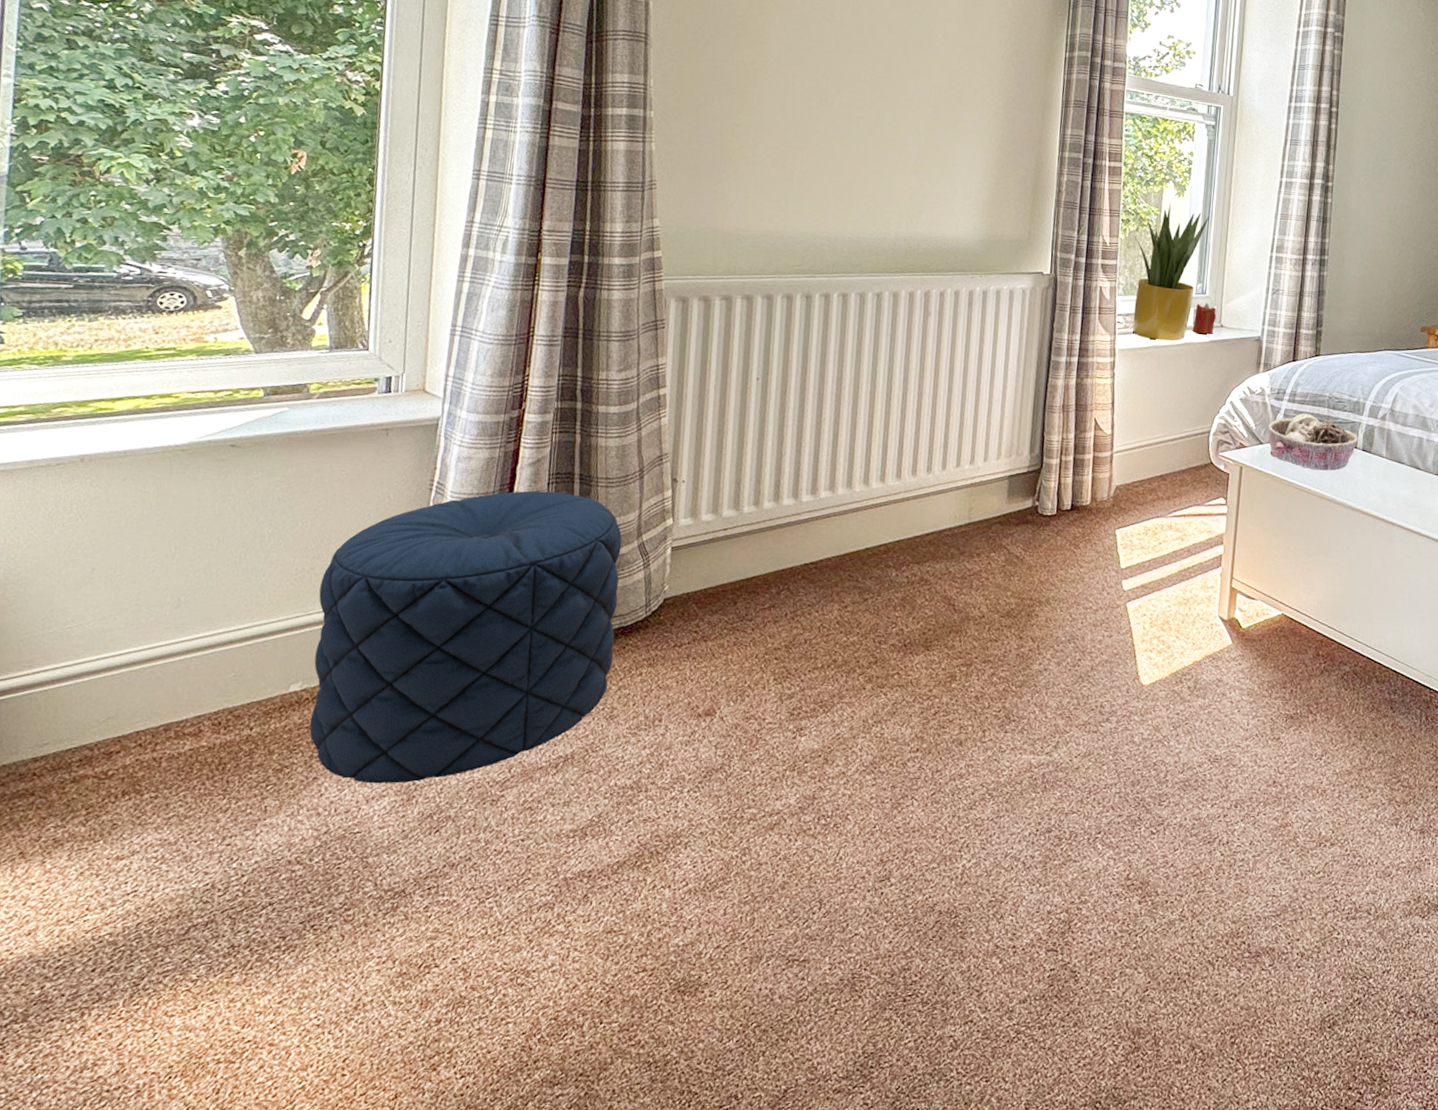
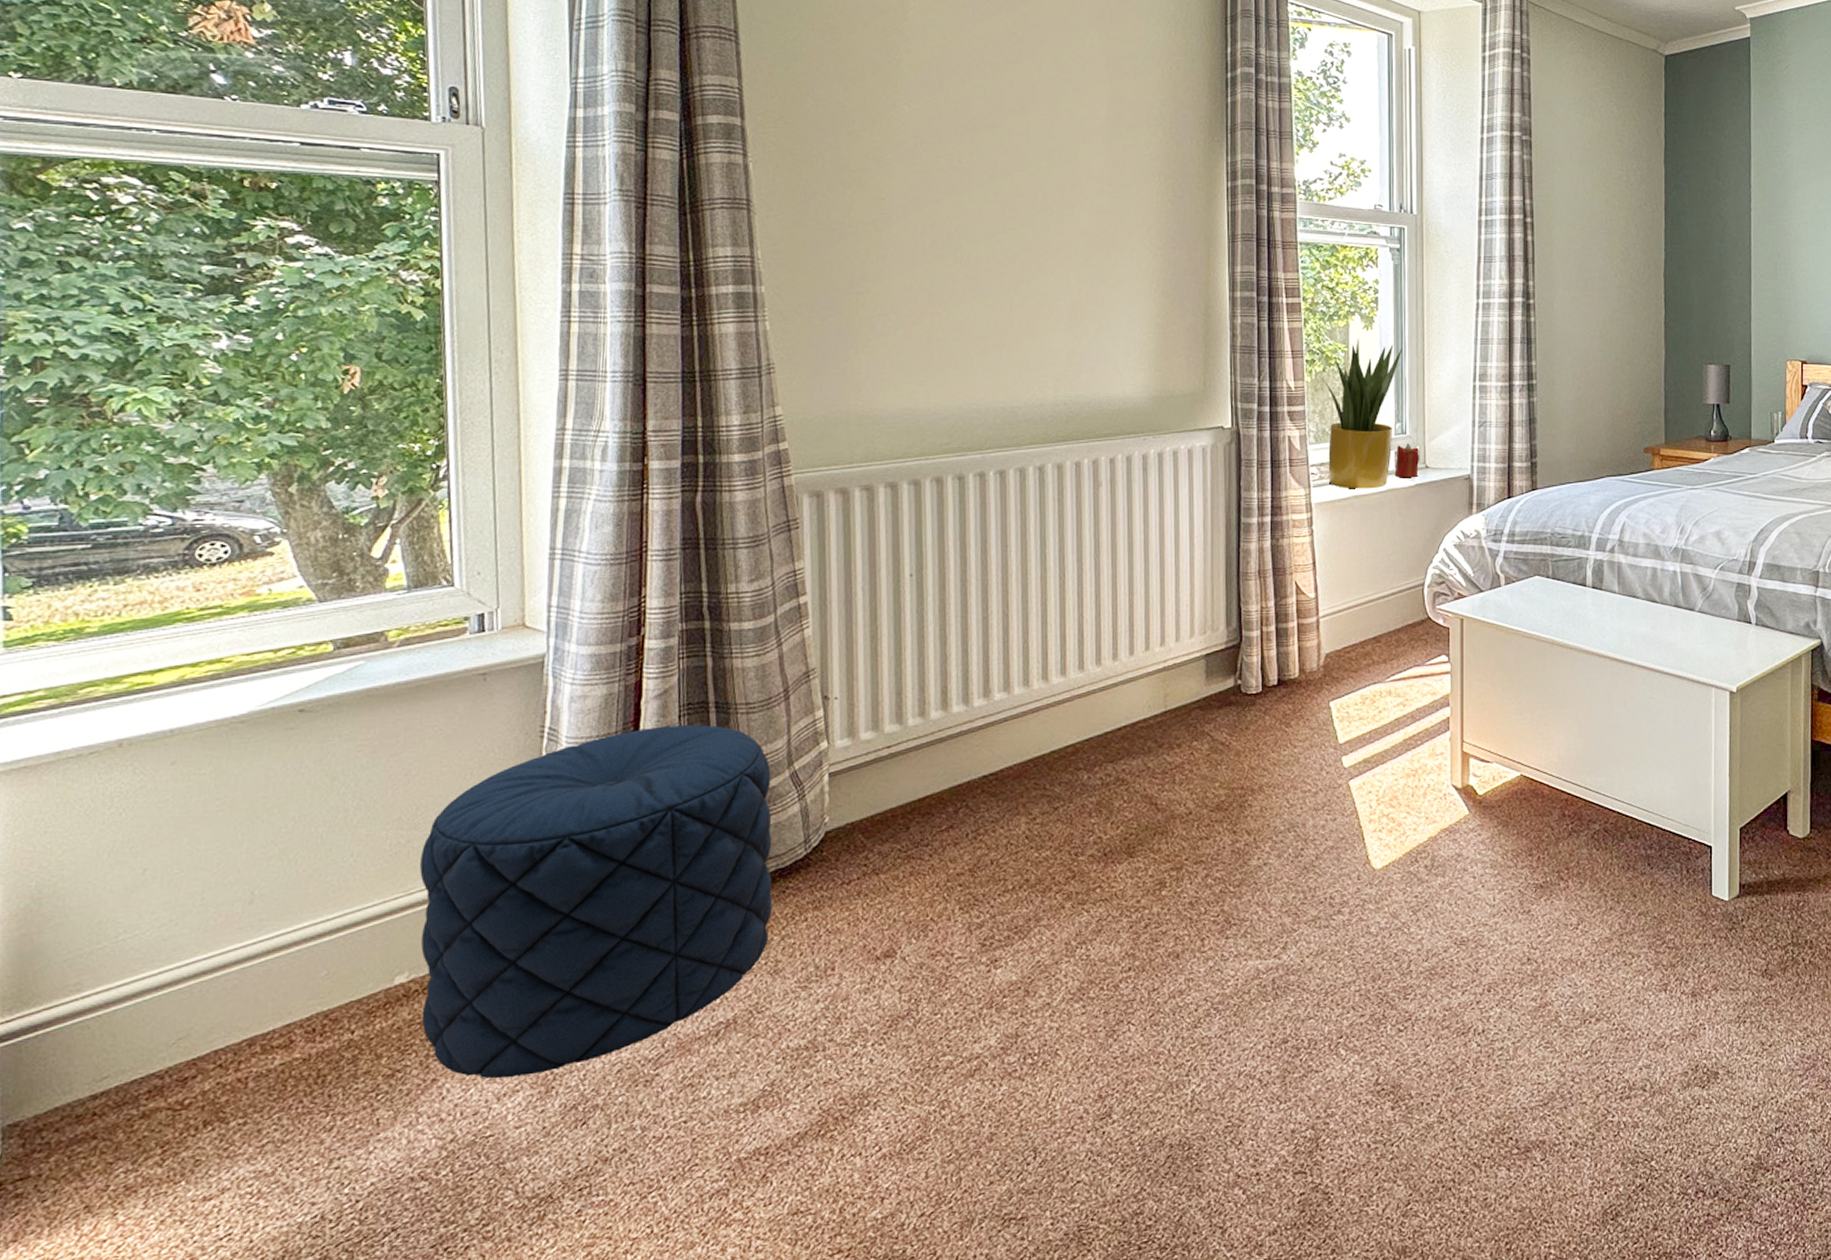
decorative basket: present [1268,413,1358,471] -> none [1488,553,1586,614]

